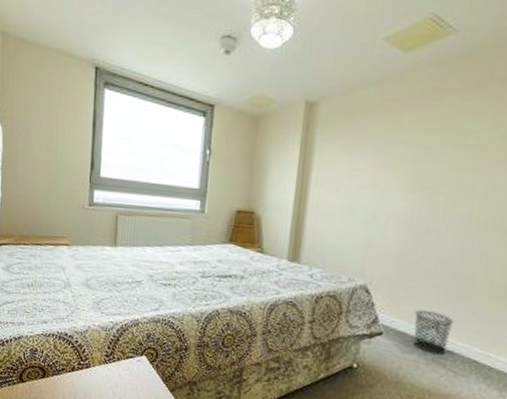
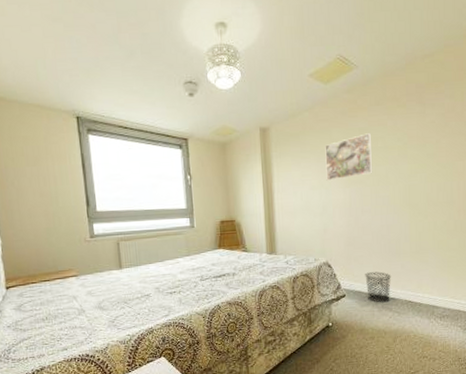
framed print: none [383,124,460,181] -> present [325,133,373,181]

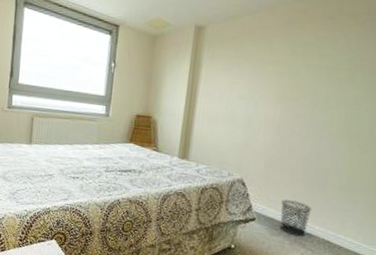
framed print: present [325,133,373,181] -> none [257,48,317,94]

